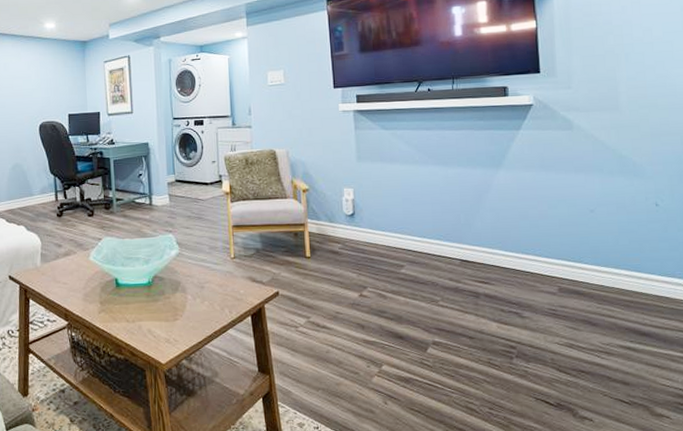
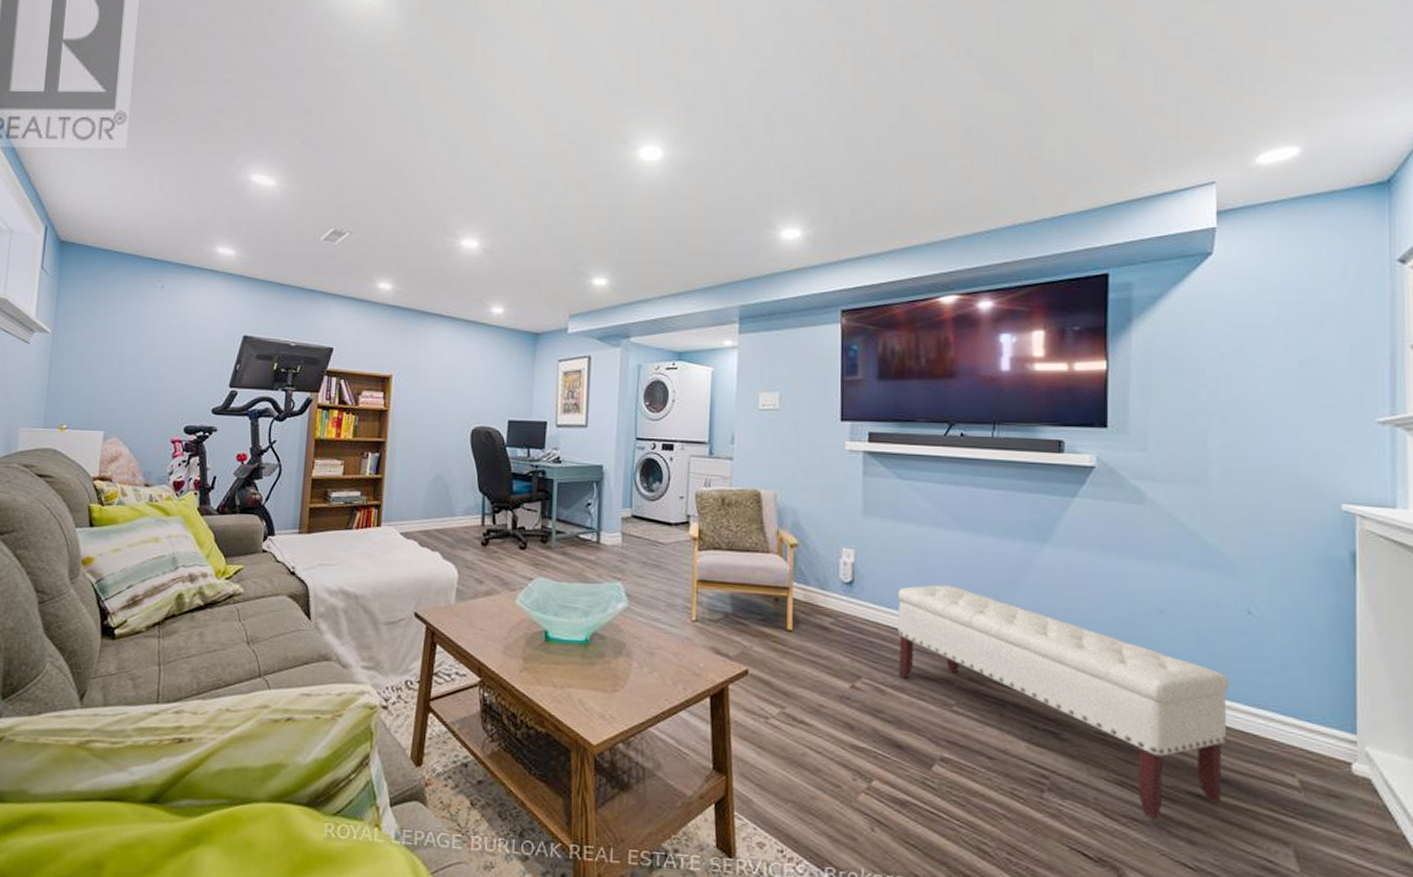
bench: none [389,208,647,370] -> present [896,584,1229,820]

